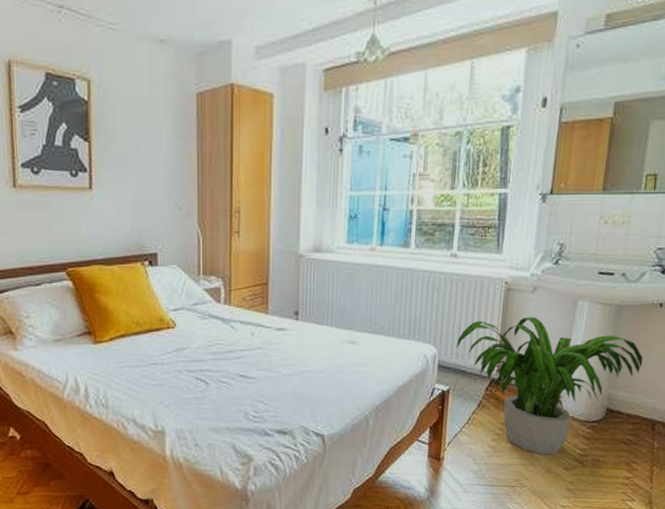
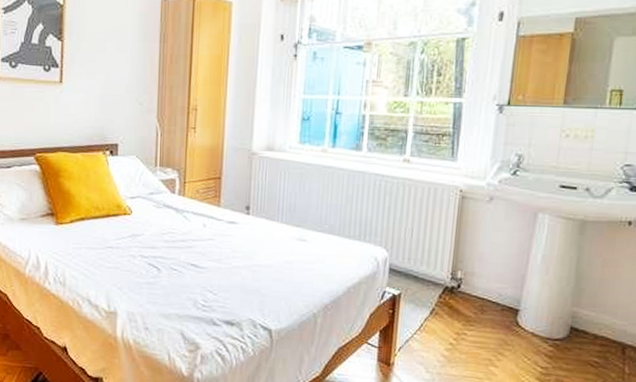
potted plant: present [456,316,644,455] -> none [408,226,611,371]

